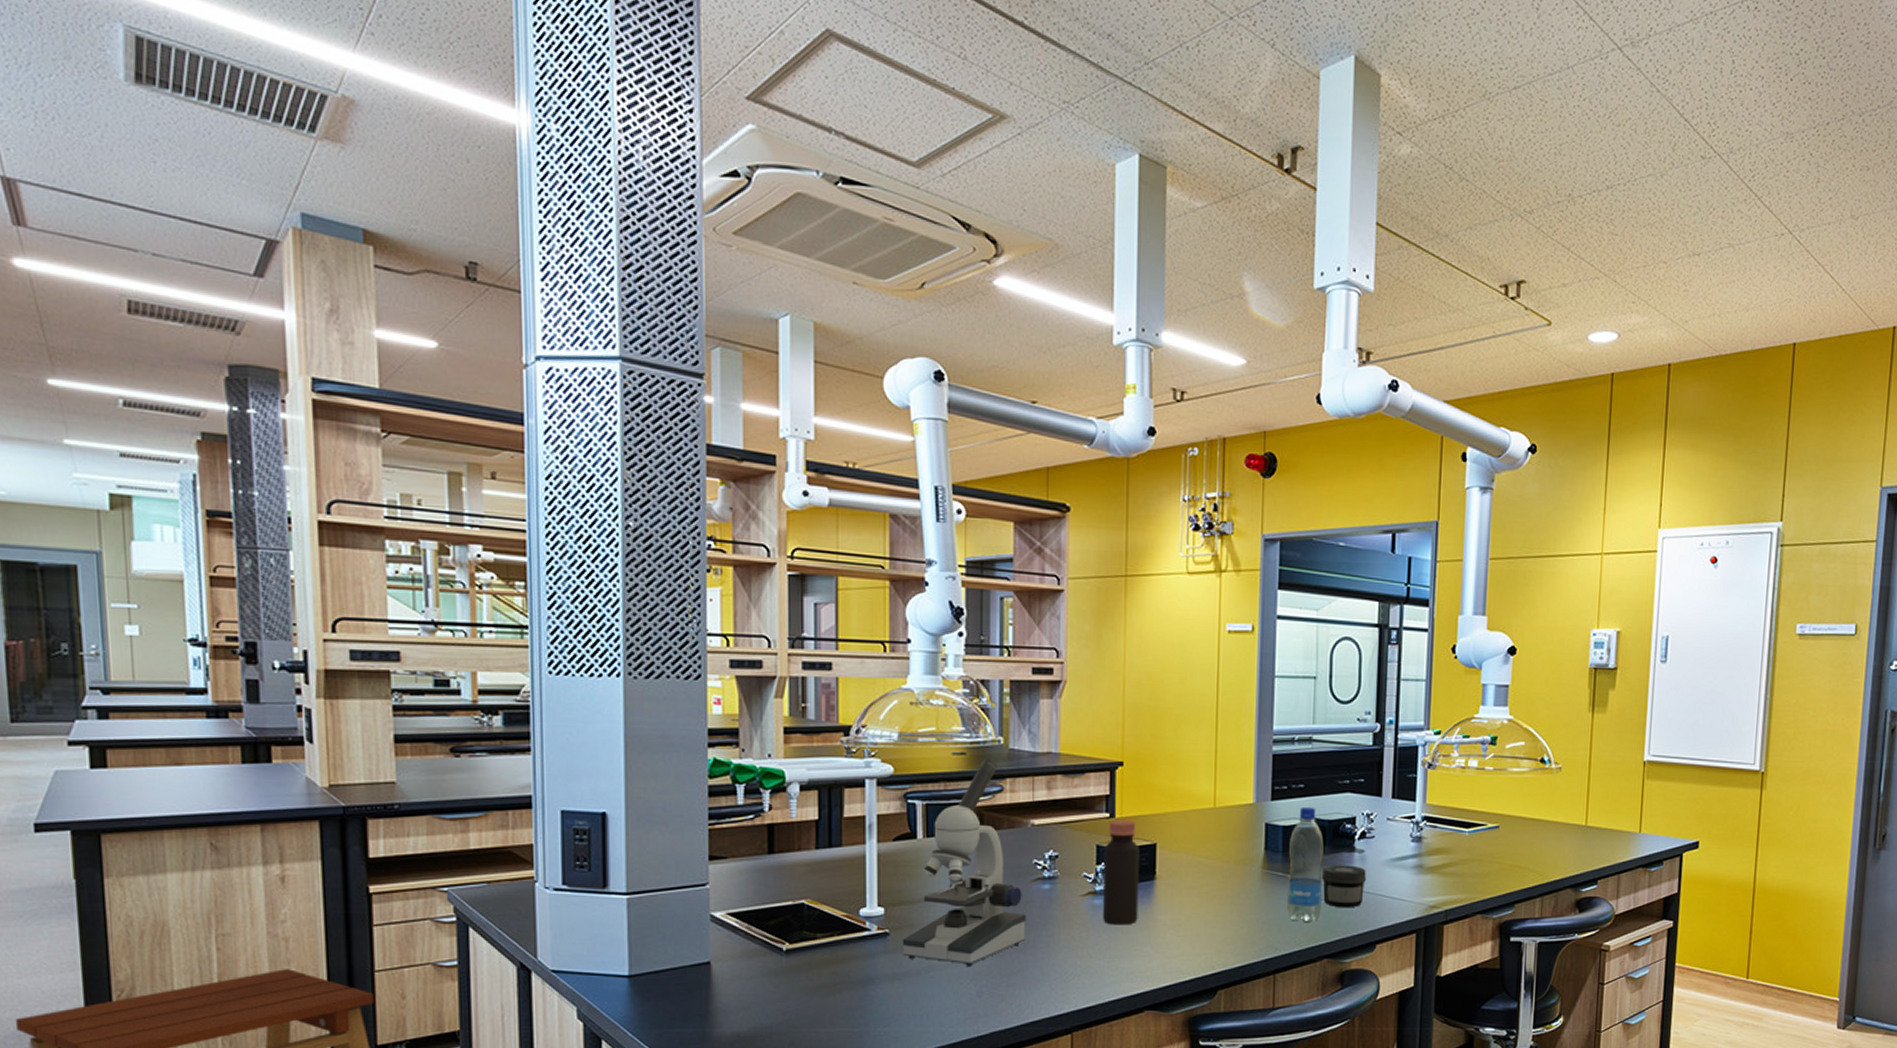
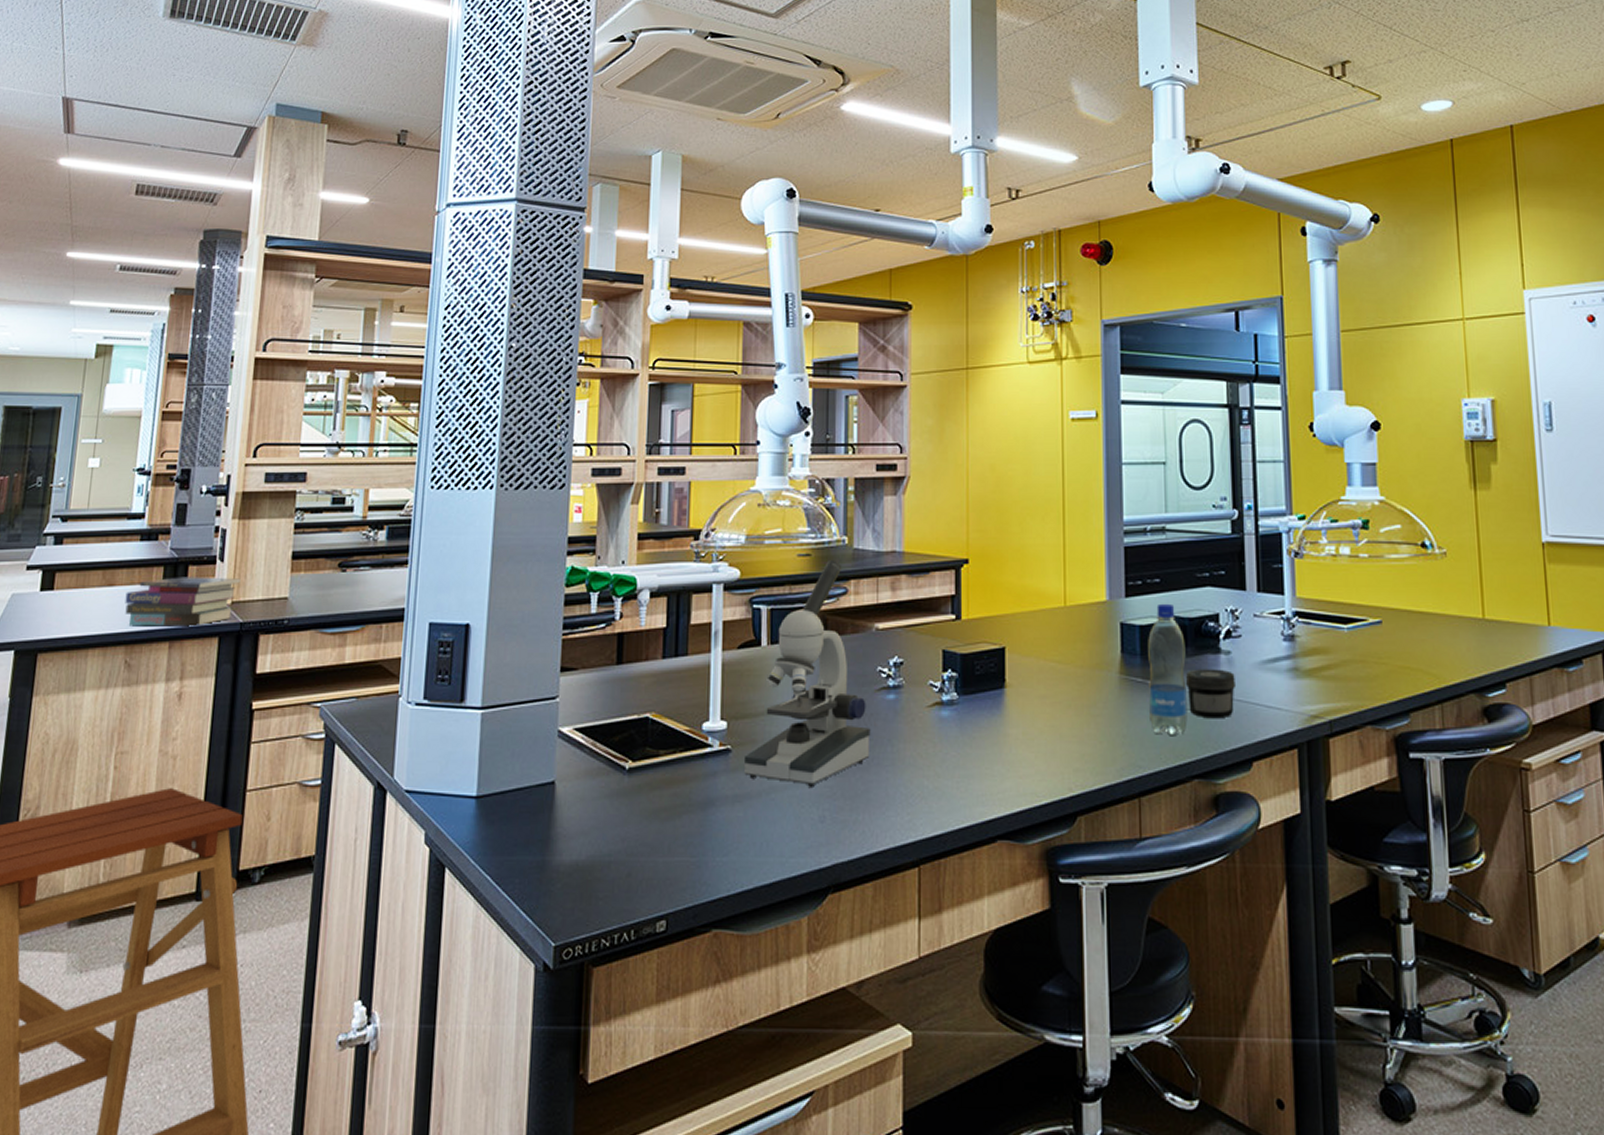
books: none [198,757,336,810] -> present [125,577,240,627]
bottle: present [1103,821,1140,925] -> none [951,623,988,740]

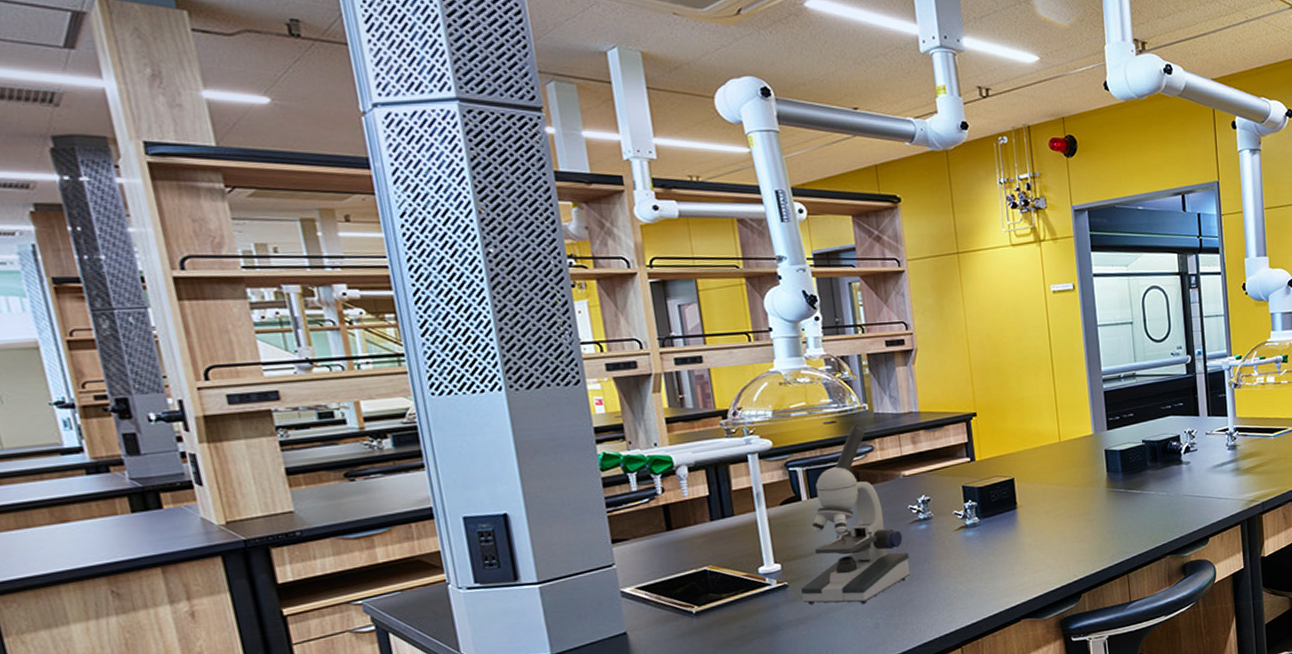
books: present [125,577,240,627] -> none [87,499,231,558]
bottle: present [1148,603,1188,737] -> none [1127,431,1160,528]
jar: present [1185,669,1237,717] -> none [1157,475,1195,512]

